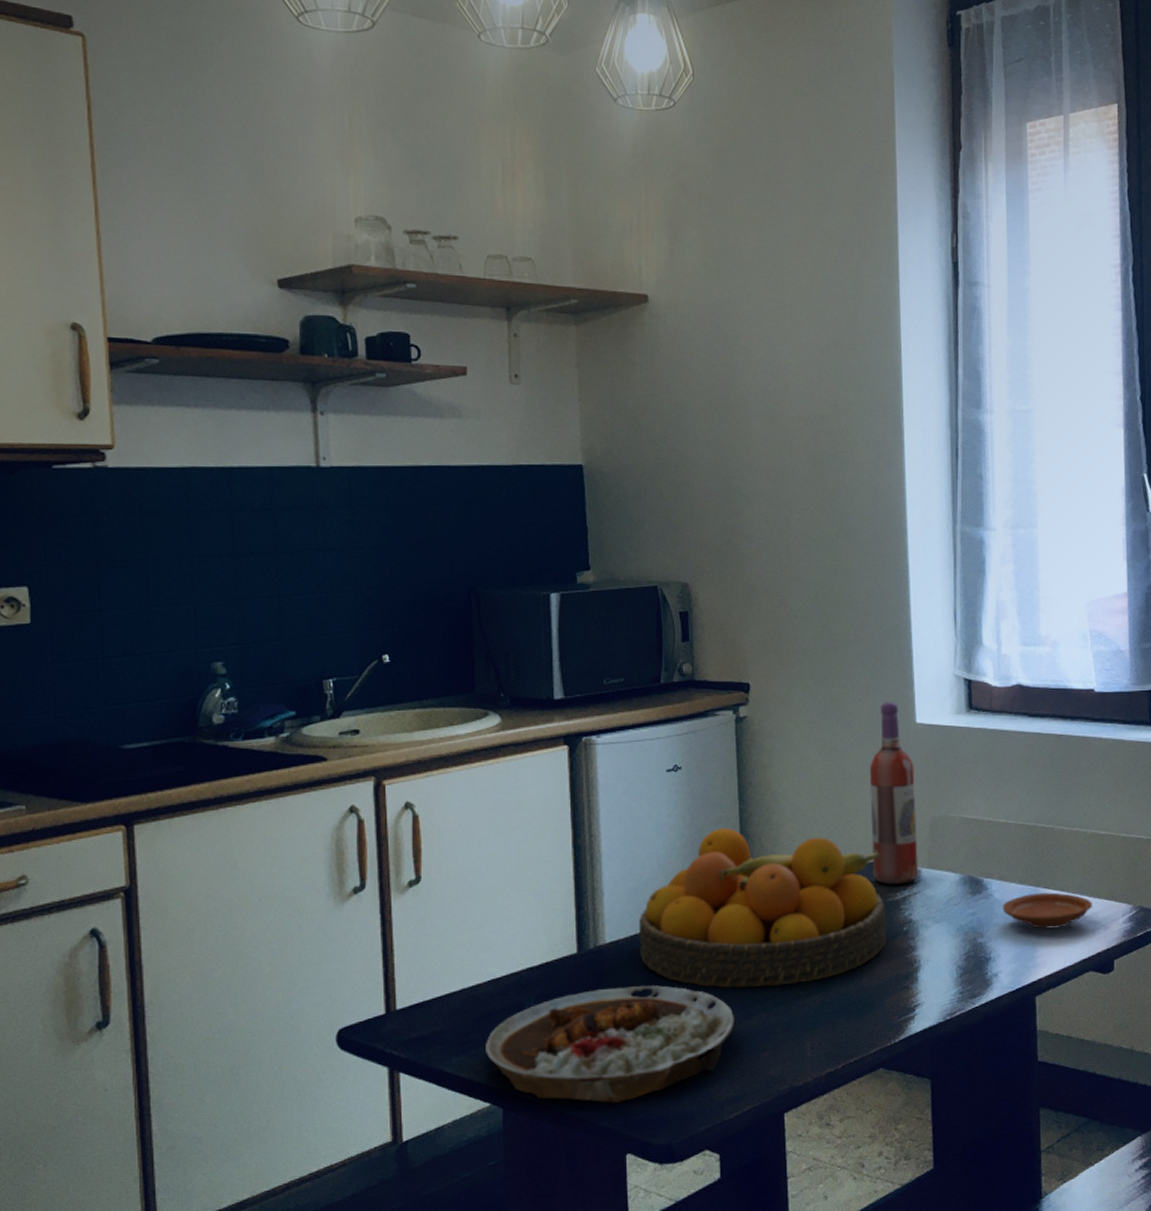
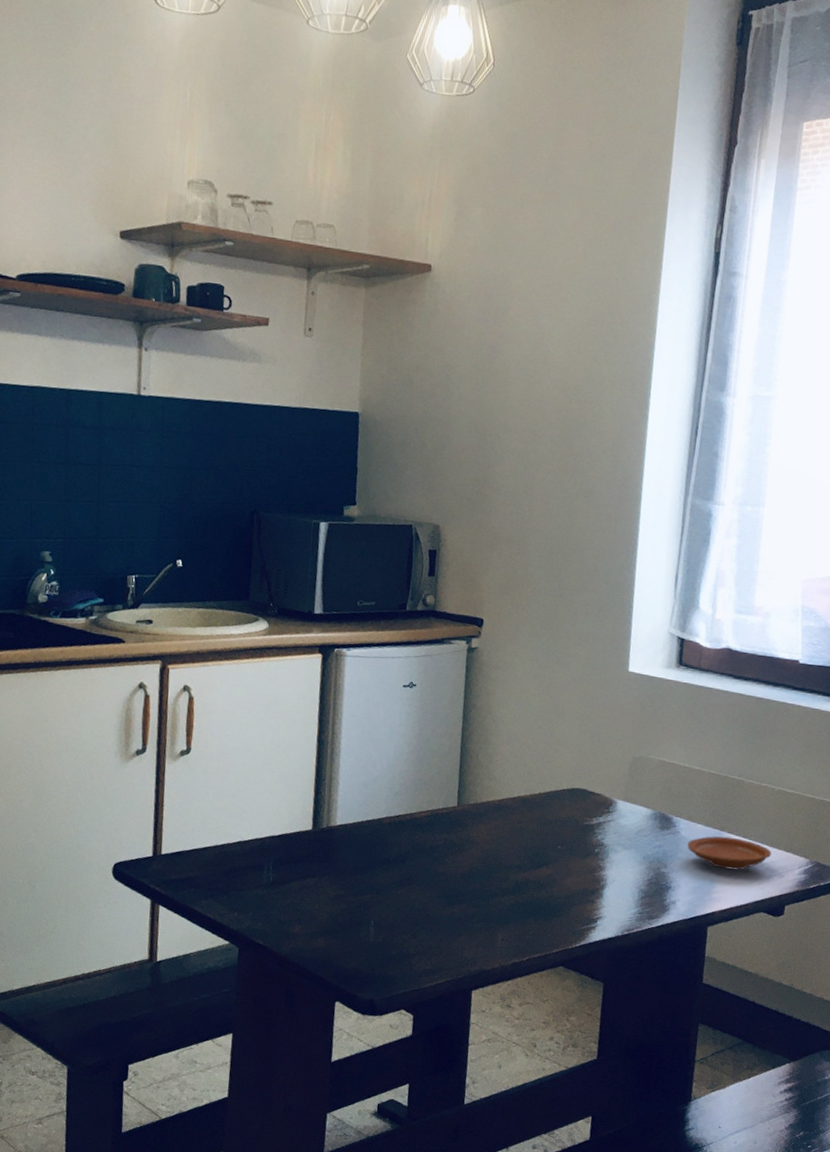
plate: present [486,985,734,1103] -> none [229,862,439,959]
fruit bowl: present [638,828,887,988] -> none [364,741,583,883]
wine bottle: present [869,702,918,885] -> none [573,649,622,811]

